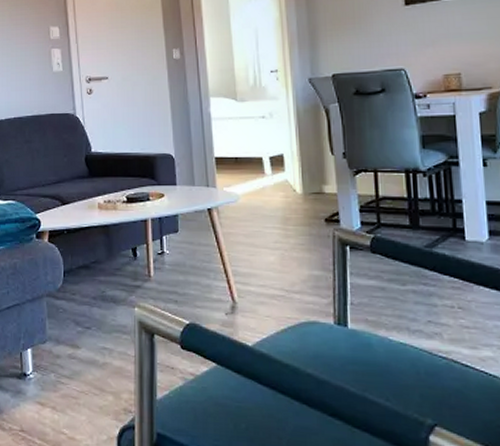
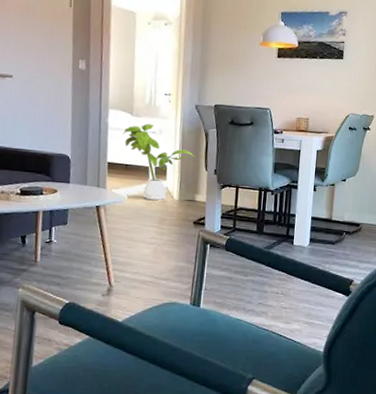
house plant: none [228,108,316,197] -> present [123,124,195,201]

